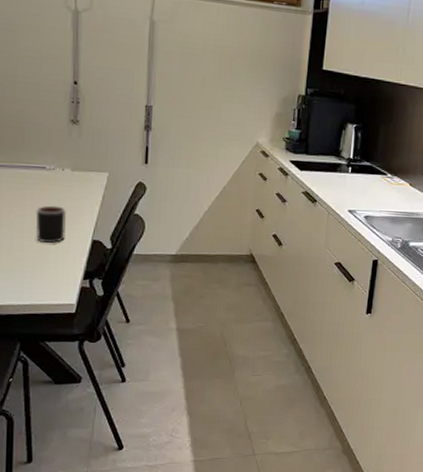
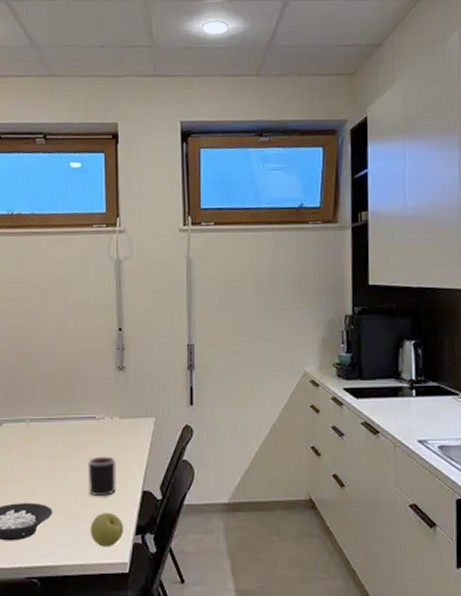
apple: none [37,258,72,290] -> present [90,513,124,548]

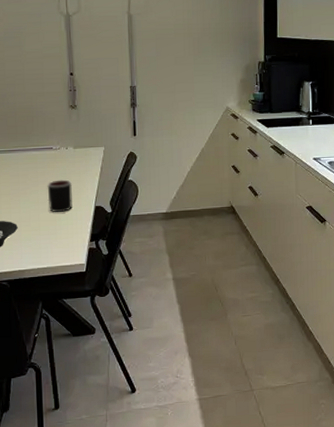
apple: present [90,513,124,548] -> none [51,225,81,253]

